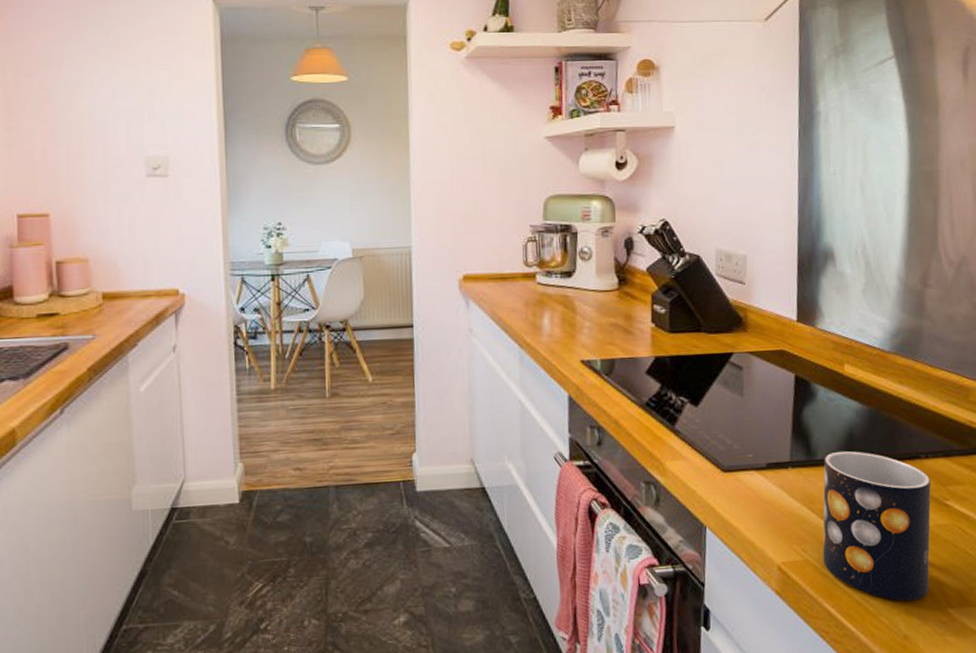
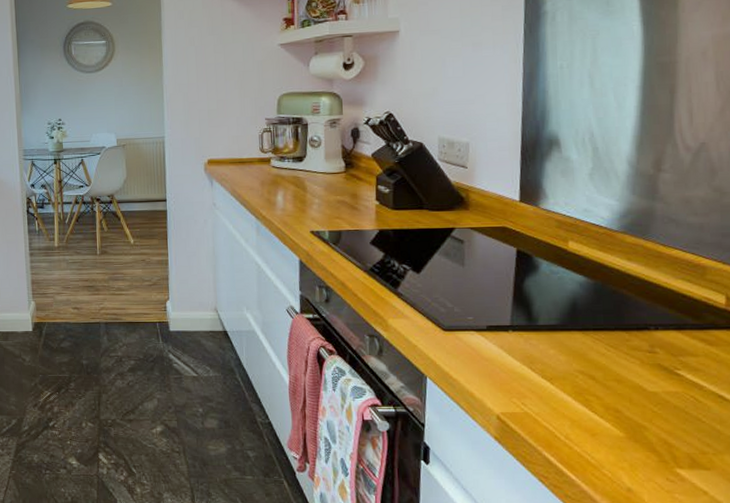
mug: present [823,451,931,601] -> none [543,318,660,458]

